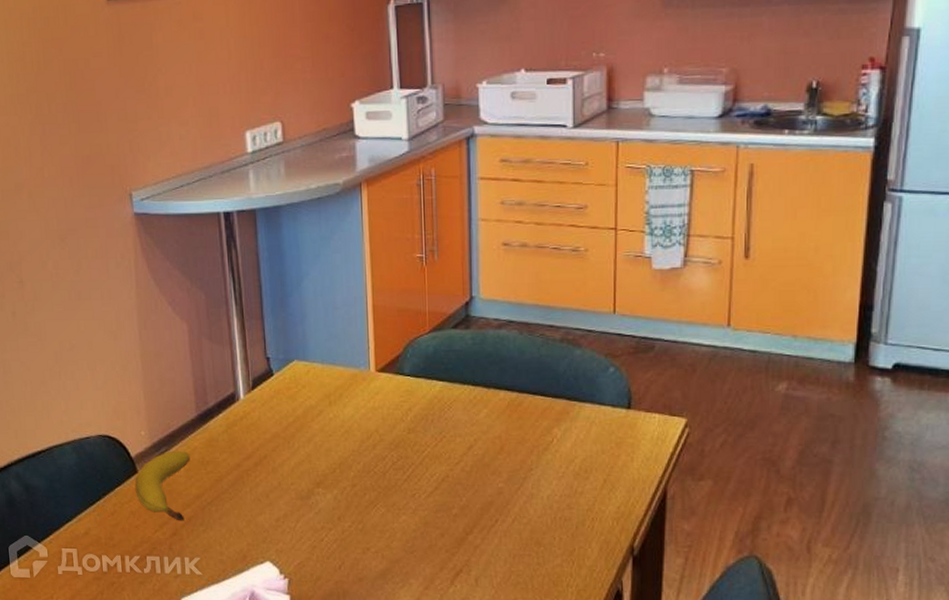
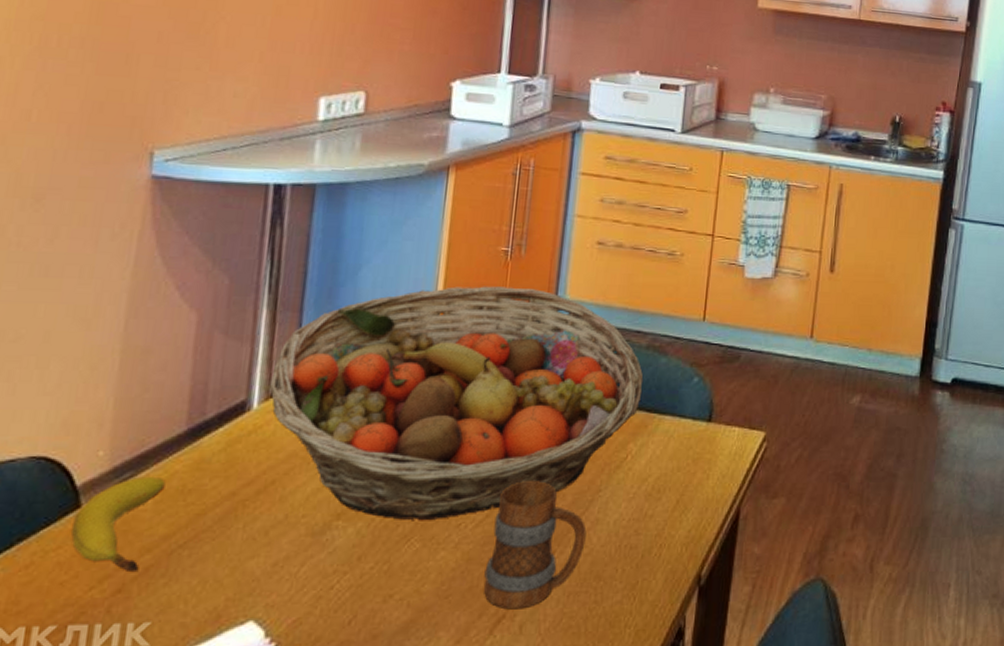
fruit basket: none [249,290,561,490] -> present [269,286,644,520]
mug: none [440,460,524,566] -> present [484,481,587,610]

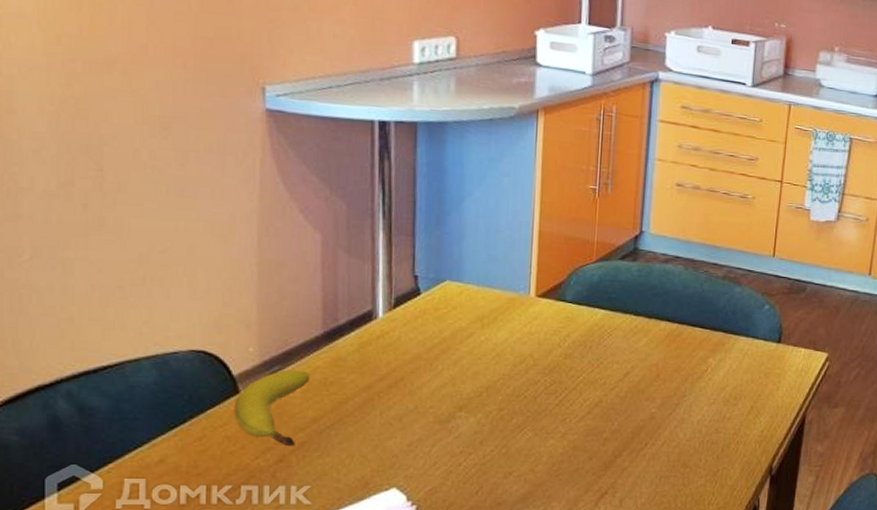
fruit basket: present [269,286,644,520] -> none [392,219,721,414]
mug: present [484,481,587,610] -> none [588,386,674,488]

